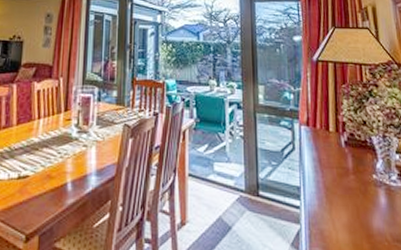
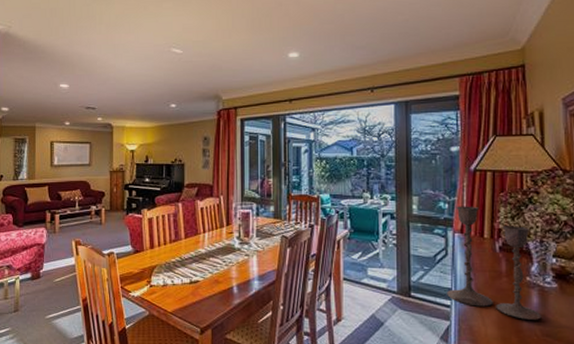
candlestick: none [296,97,391,223] -> present [447,206,542,320]

